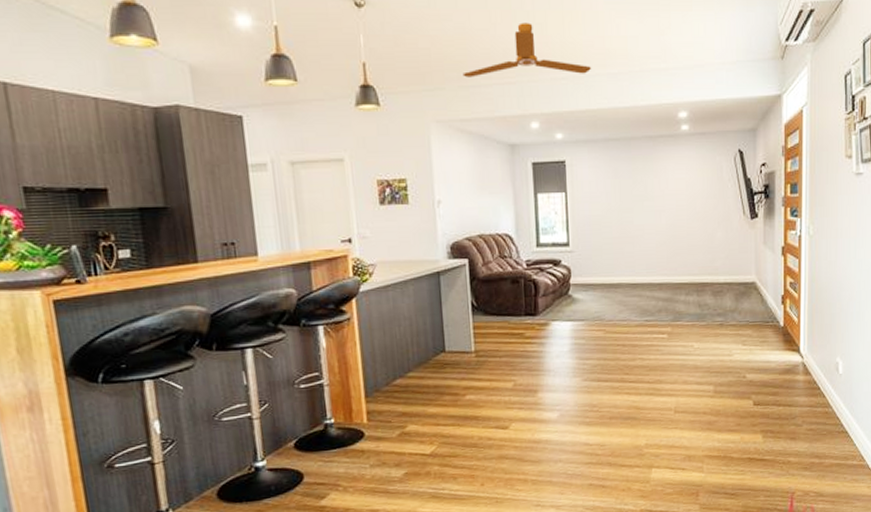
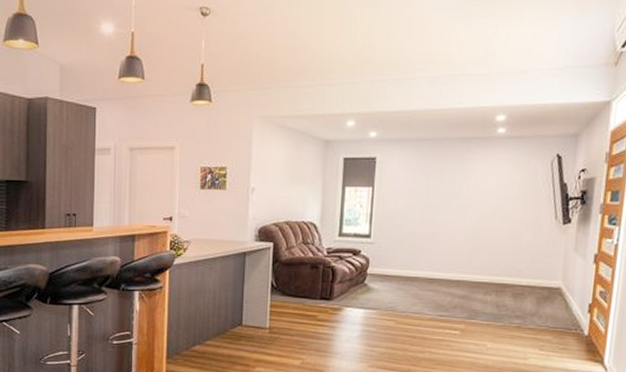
ceiling fan: present [462,22,592,77] -> none [288,29,413,79]

